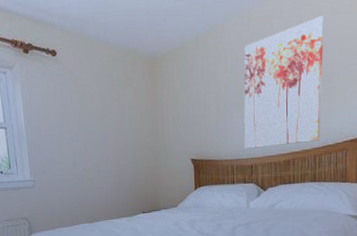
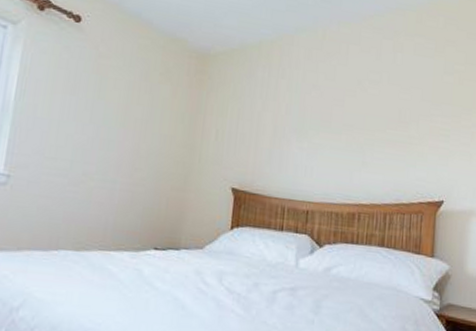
wall art: present [244,15,325,149] -> none [302,53,407,196]

